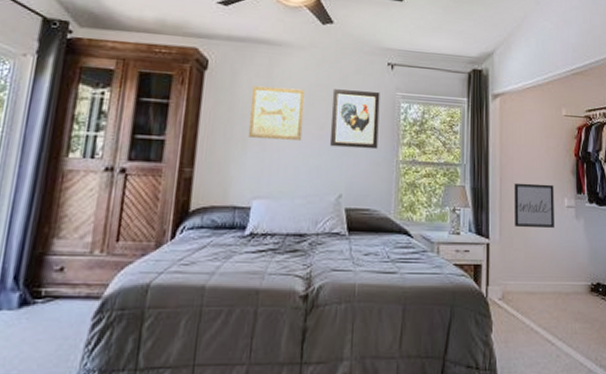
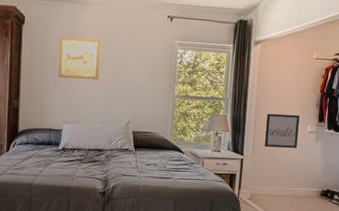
wall art: present [329,89,380,150] -> none [120,38,161,87]

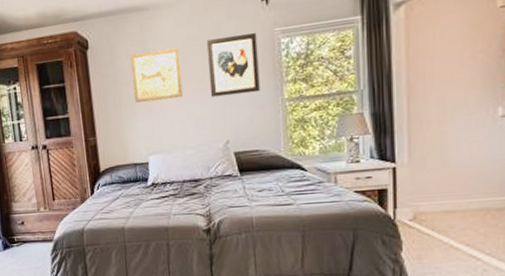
wall art: none [120,38,161,87] -> present [206,33,260,98]
wall art: present [265,113,300,149] -> none [426,94,482,148]

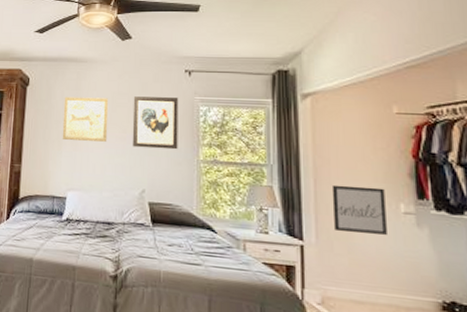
wall art: none [426,94,482,148] -> present [331,184,387,236]

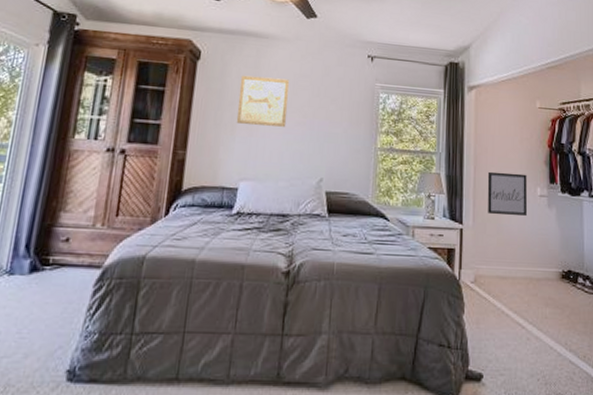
wall art: present [132,96,179,150] -> none [311,79,360,137]

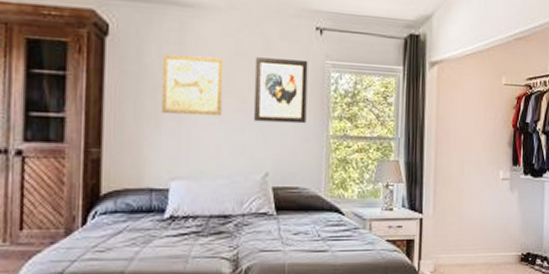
wall art: none [311,79,360,137] -> present [253,57,308,124]
wall art: present [487,171,527,217] -> none [448,156,490,202]

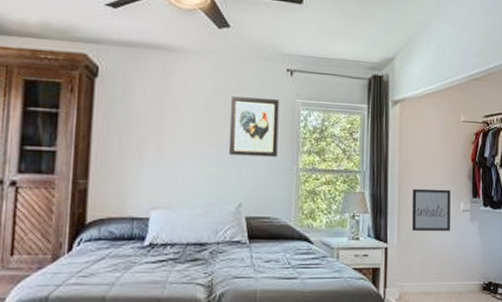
wall art: present [160,54,224,115] -> none [143,93,202,150]
wall art: none [448,156,490,202] -> present [411,188,451,232]

